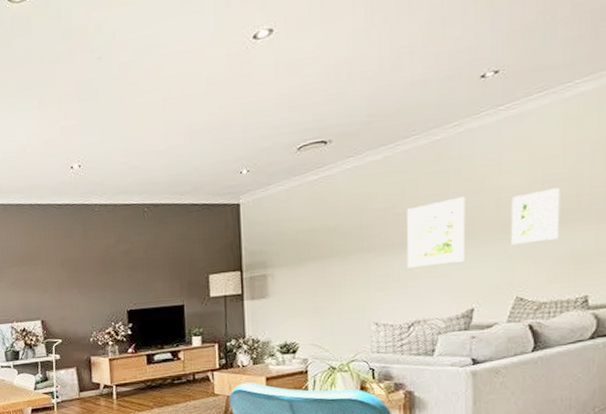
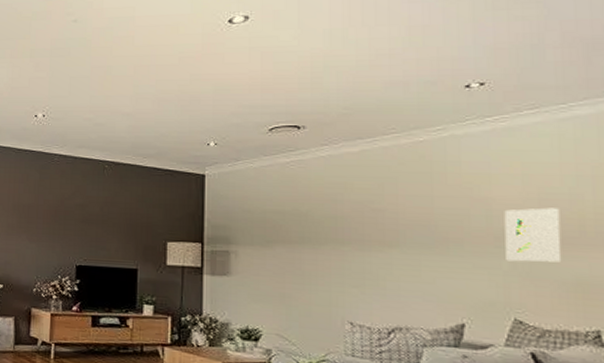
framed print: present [406,196,466,268] -> none [386,201,453,271]

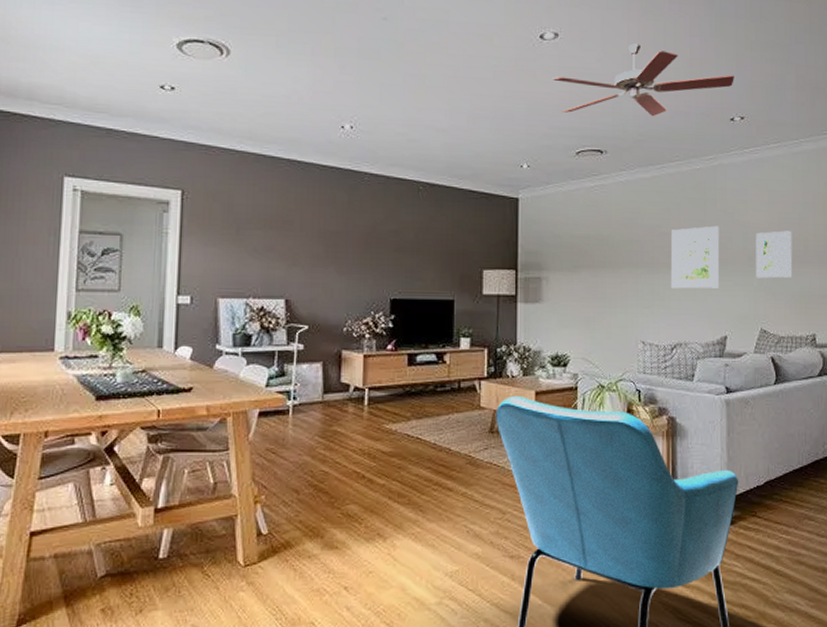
ceiling fan: none [241,17,470,91] -> present [551,43,734,117]
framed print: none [386,201,453,271] -> present [670,225,720,289]

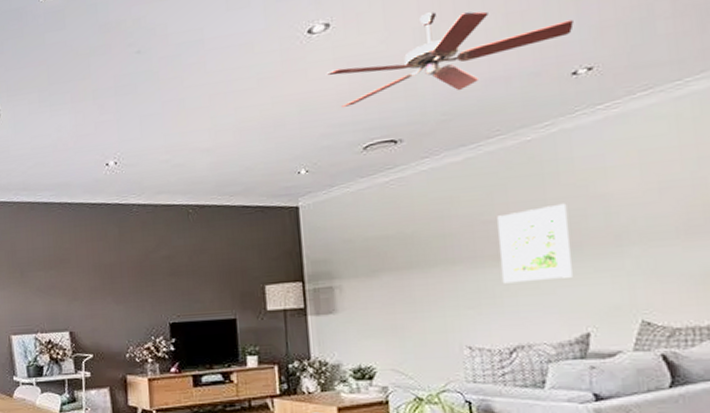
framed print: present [755,230,793,279] -> none [623,195,687,260]

